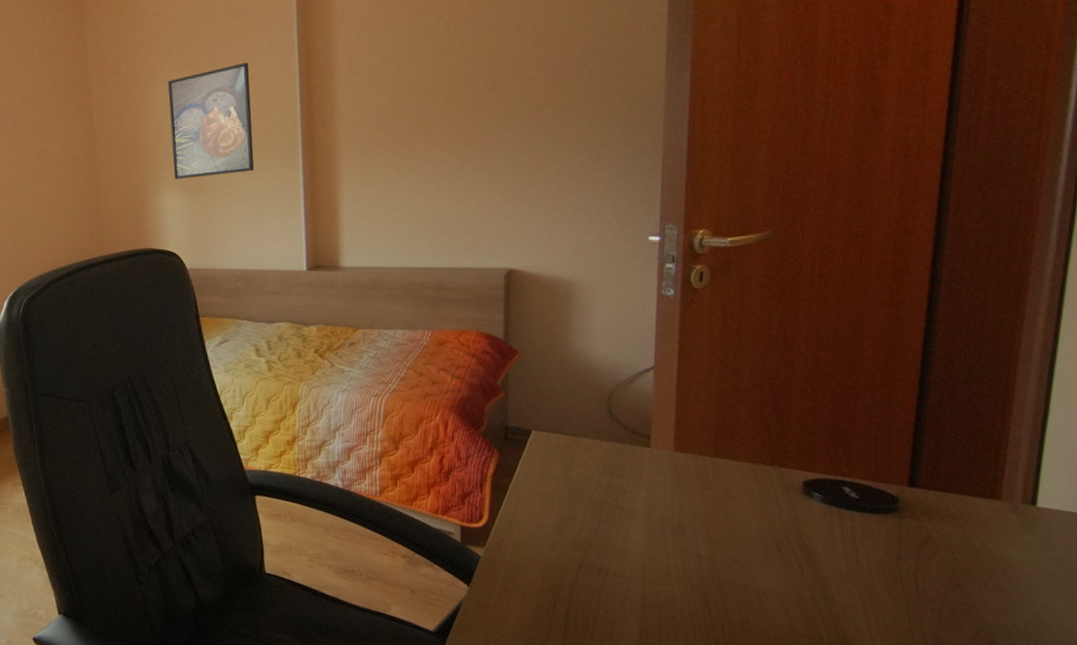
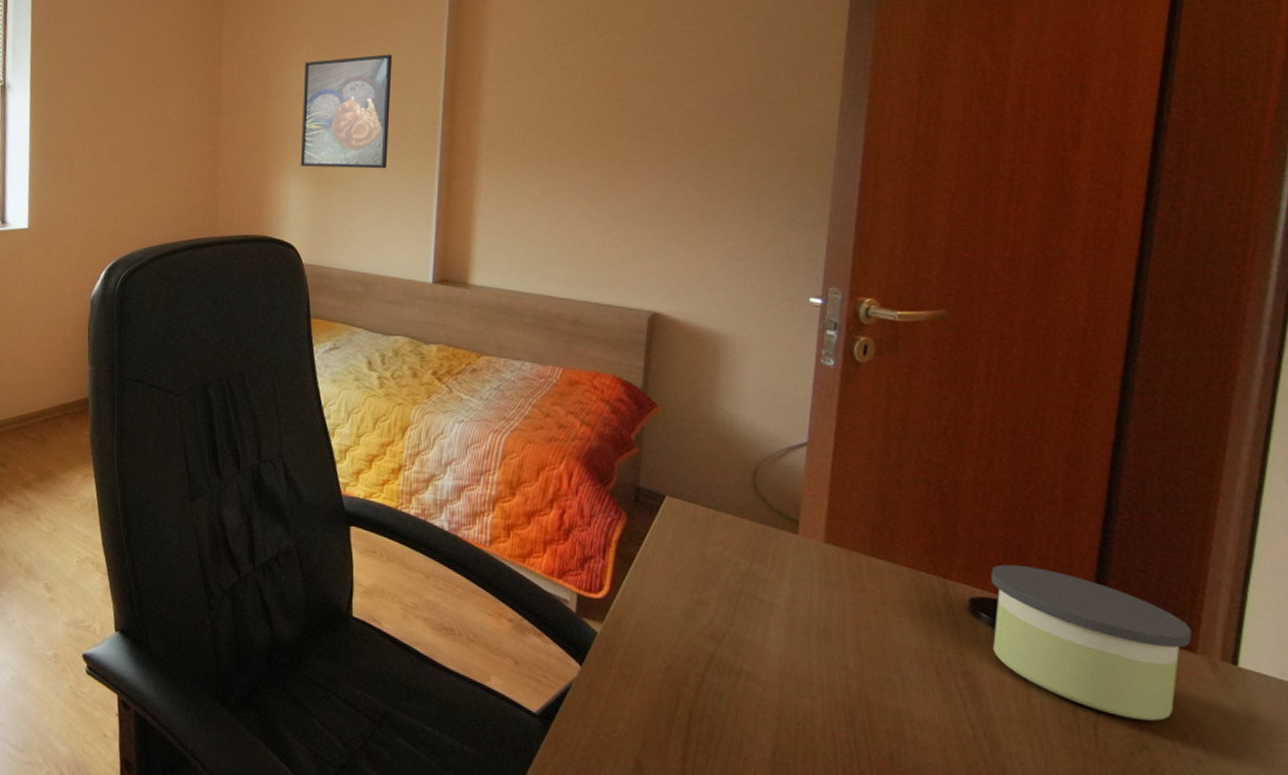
candle: none [821,447,997,563] -> present [991,564,1192,721]

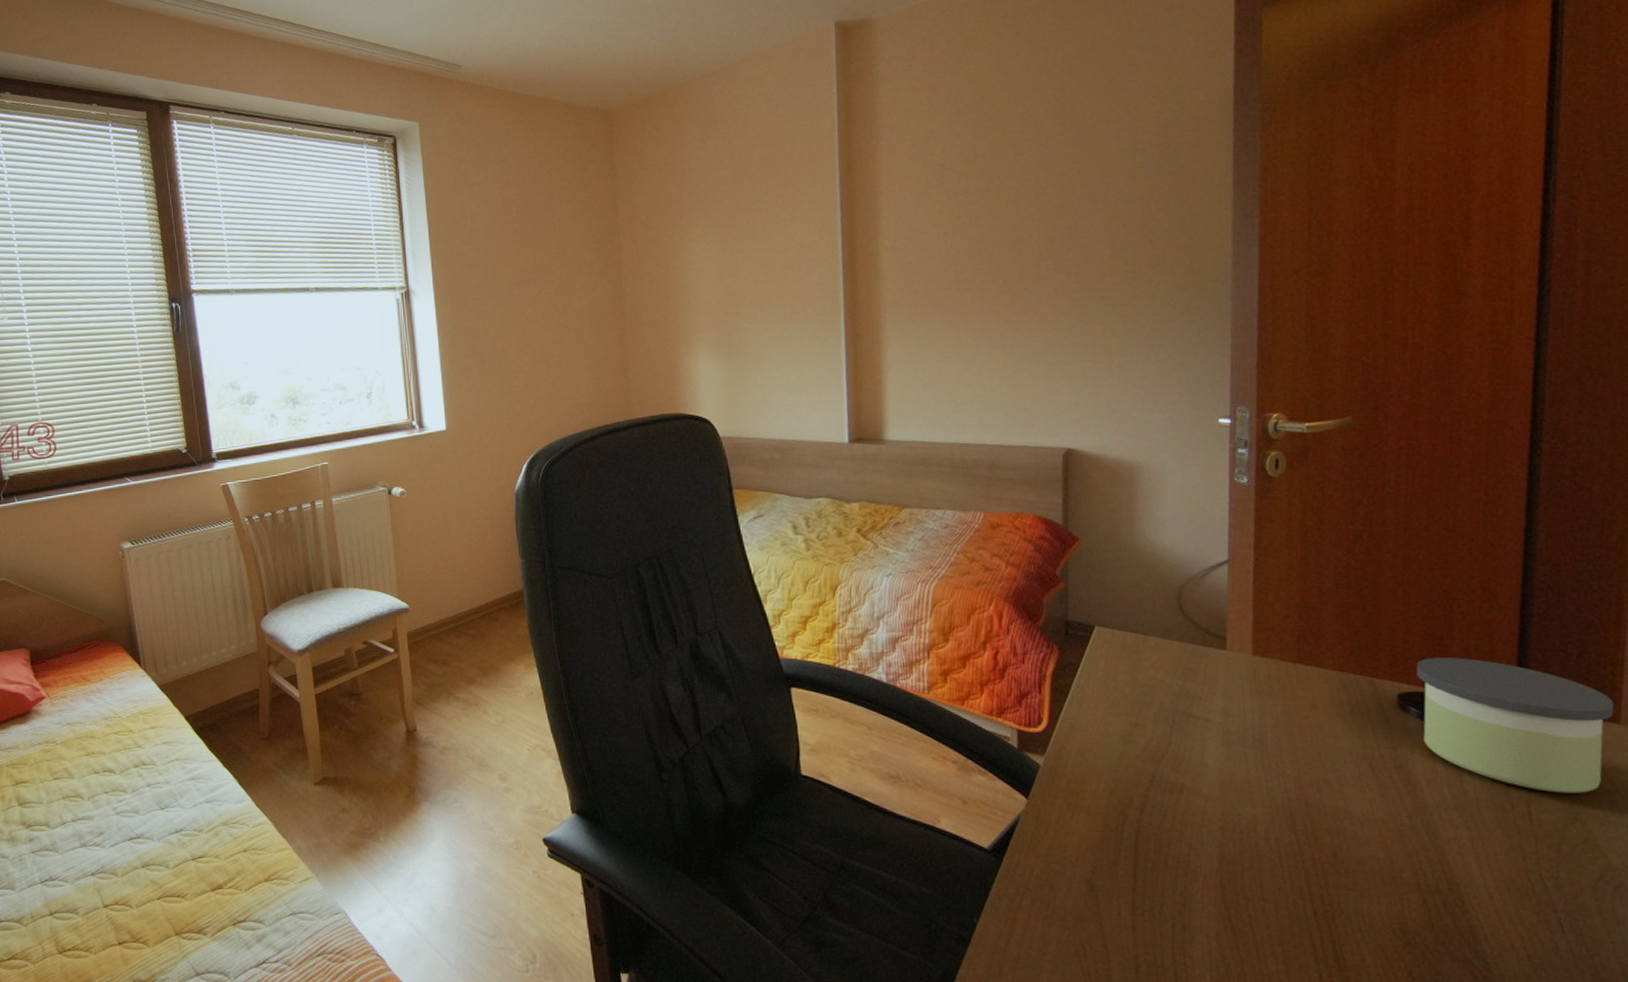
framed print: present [300,54,393,169] -> none [702,221,793,341]

